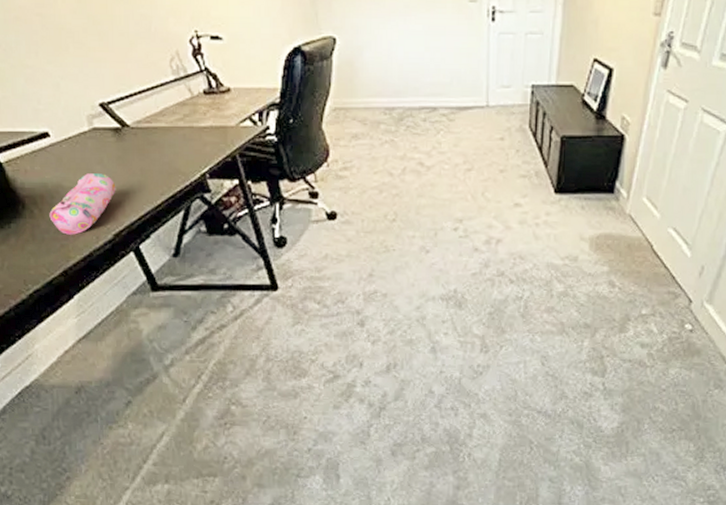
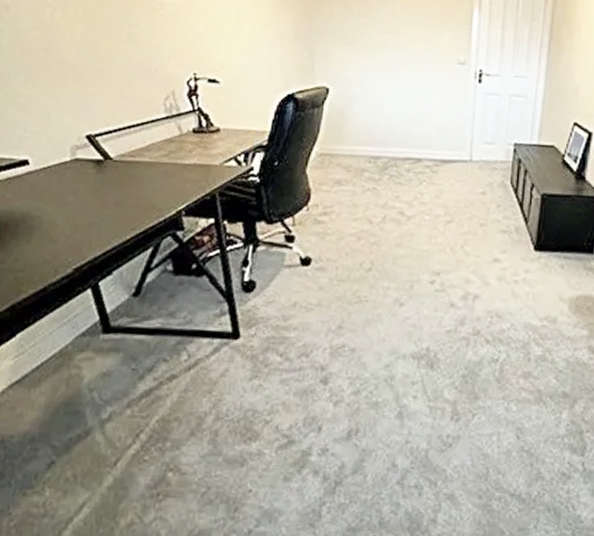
pencil case: present [49,173,116,235] -> none [9,203,87,267]

